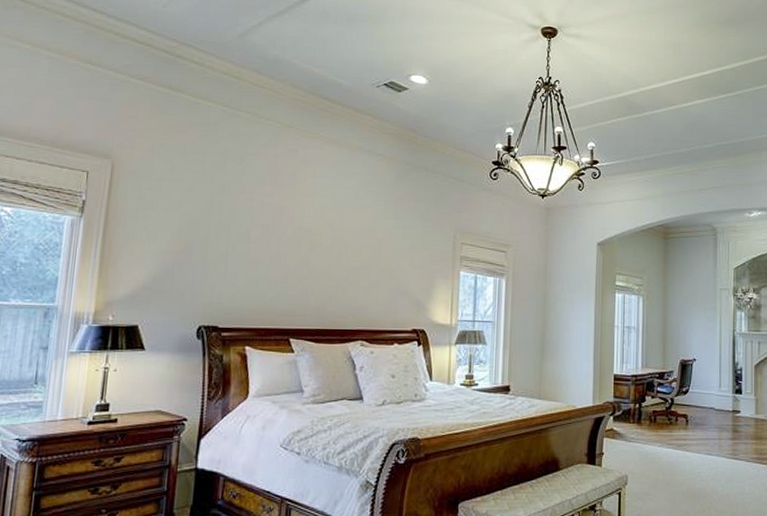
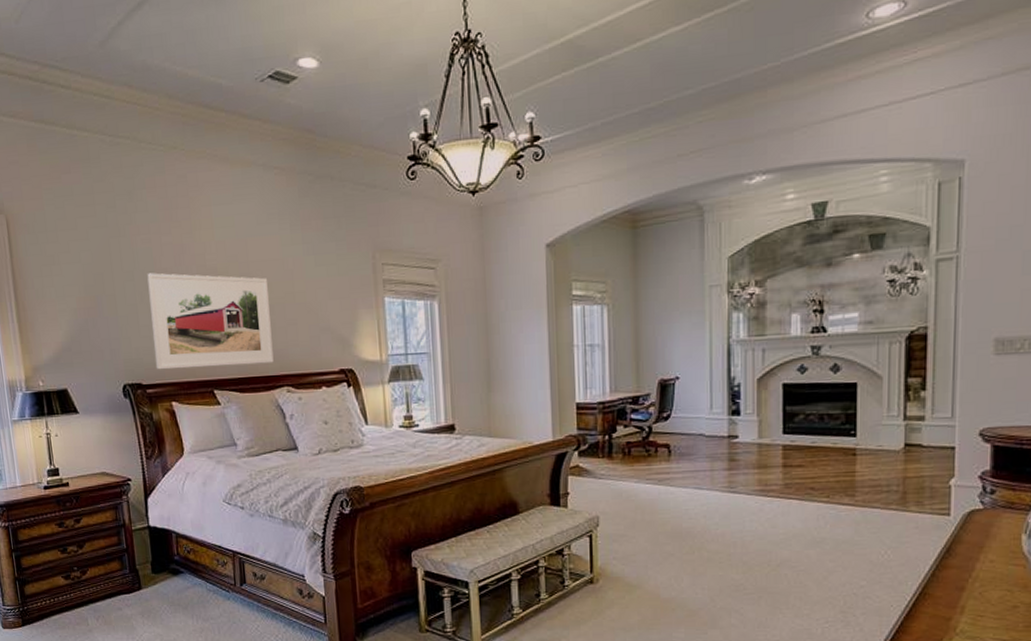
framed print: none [235,227,357,319] -> present [147,273,274,370]

